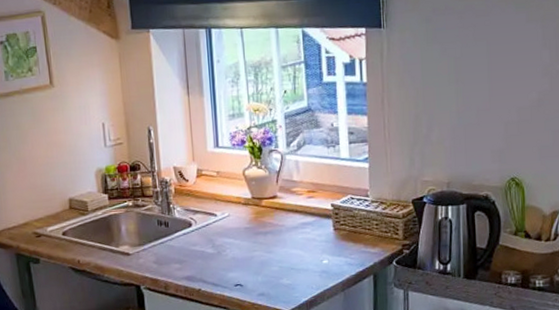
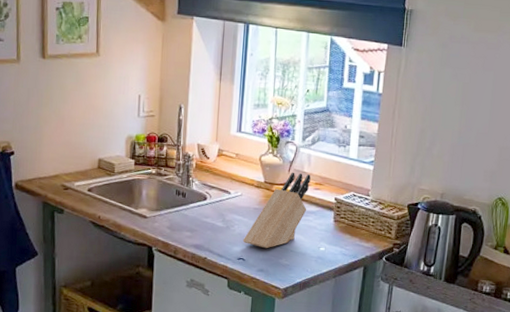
knife block: none [237,182,303,270] -> present [243,172,311,249]

